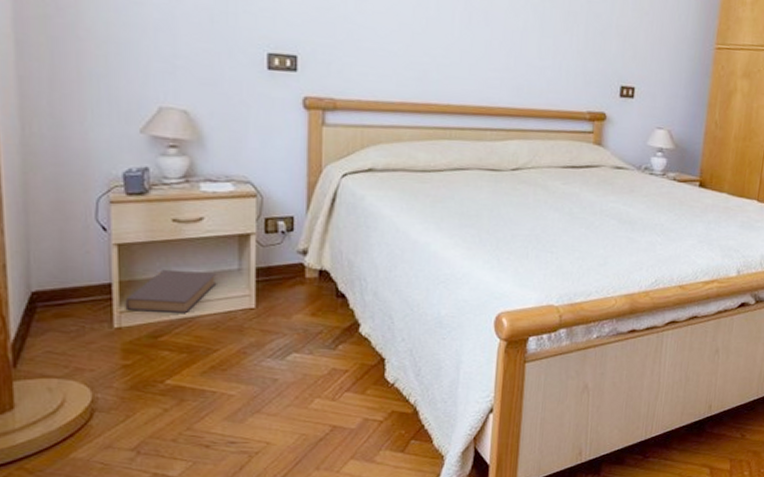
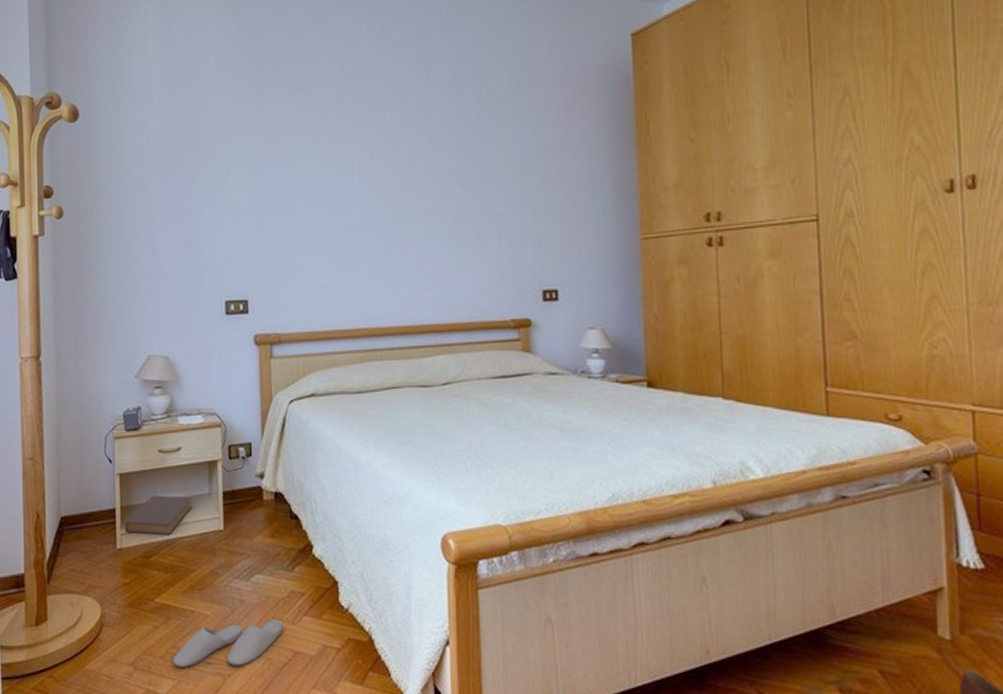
slippers: none [187,396,322,449] -> present [172,618,284,668]

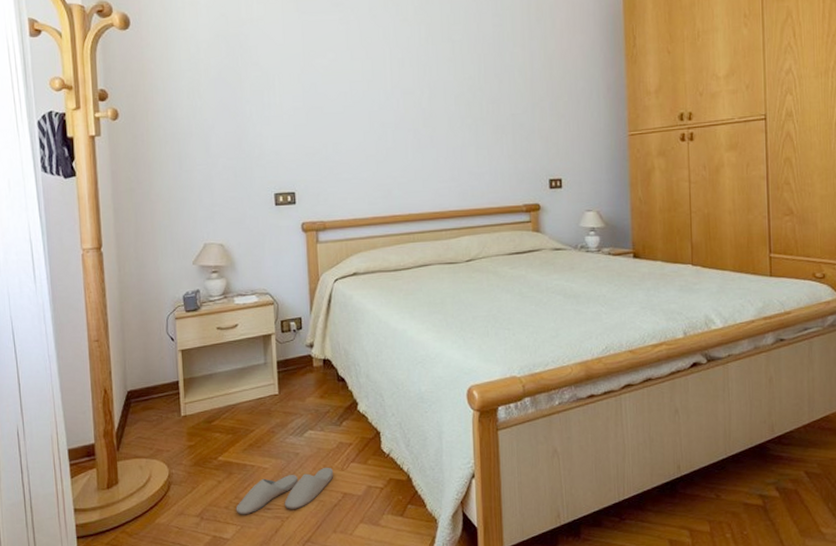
book: present [125,495,193,536] -> none [188,367,250,402]

